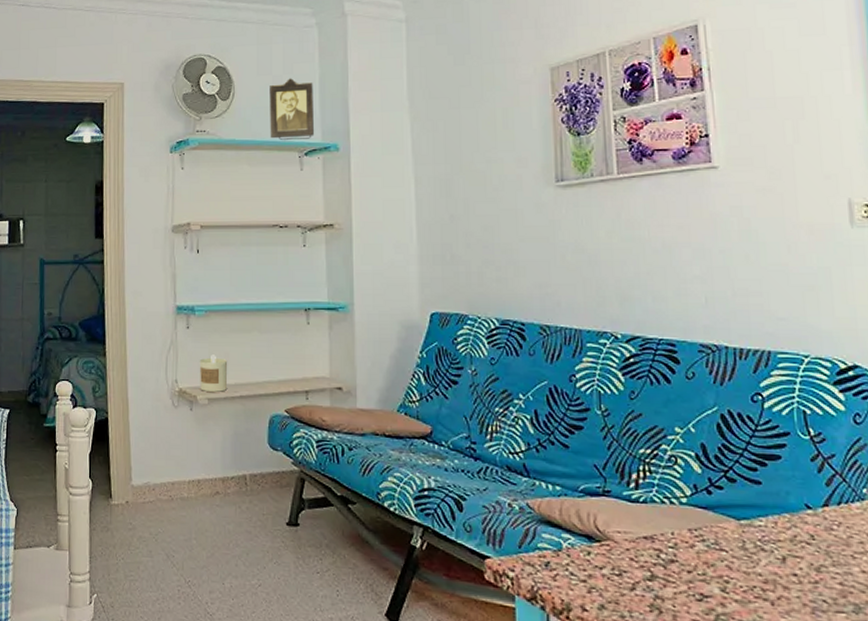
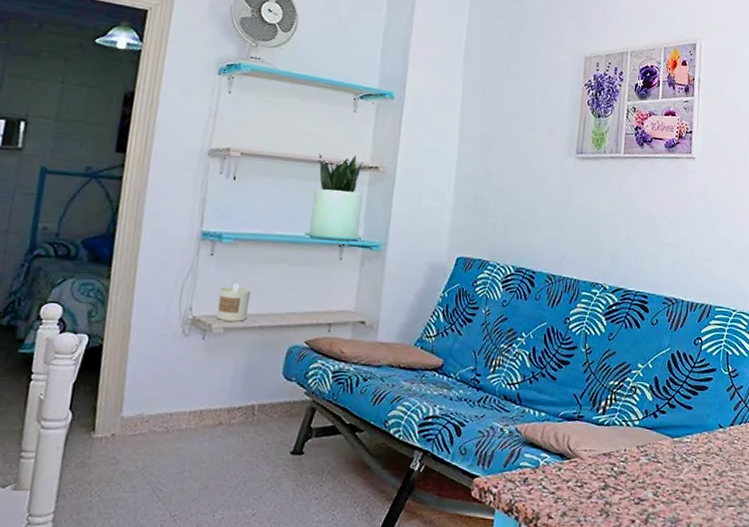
planter: none [268,215,327,305] -> present [303,153,363,241]
photo frame: present [270,78,315,141] -> none [327,22,378,84]

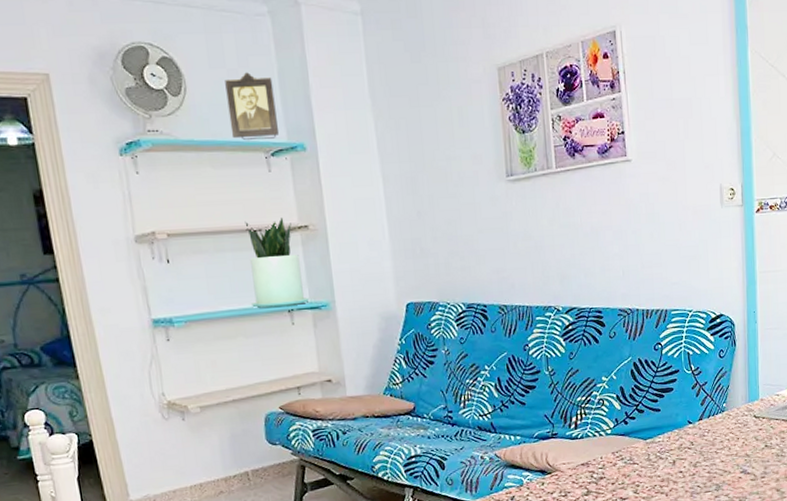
candle: present [216,283,252,322] -> none [185,363,218,401]
photo frame: none [327,22,378,84] -> present [225,72,279,141]

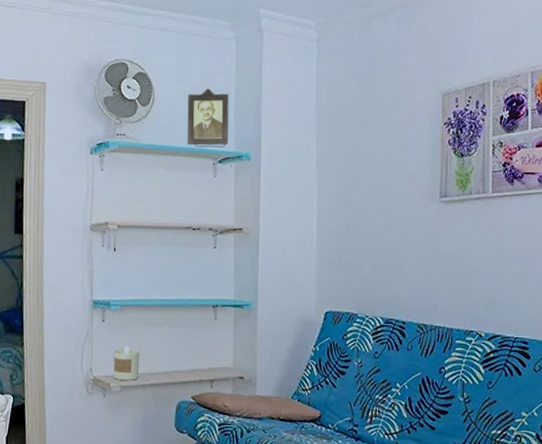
candle: none [185,363,218,401] -> present [112,346,140,380]
planter: present [244,217,309,308] -> none [180,219,234,302]

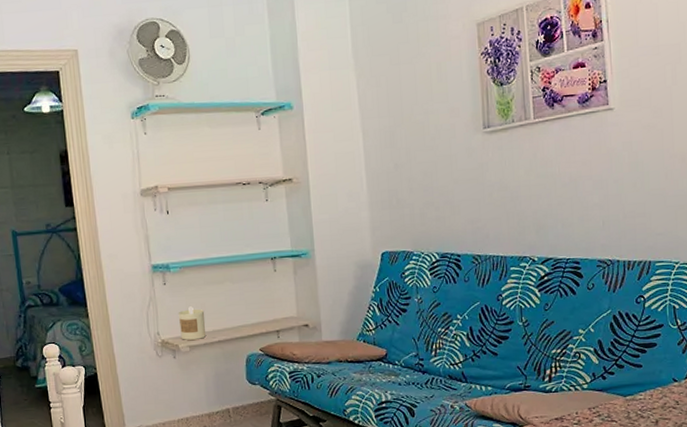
photo frame: present [186,88,229,148] -> none [223,40,269,102]

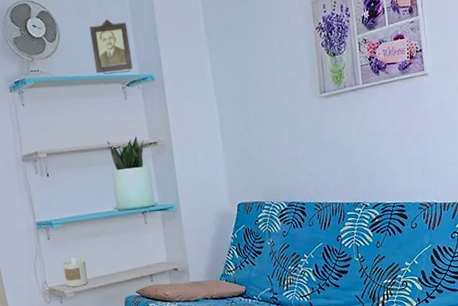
photo frame: none [223,40,269,102] -> present [90,19,133,75]
planter: none [235,171,291,256] -> present [107,136,159,211]

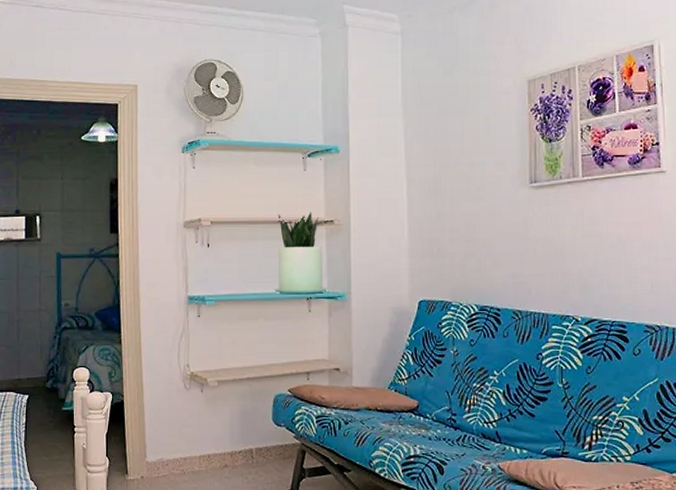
candle: present [62,257,88,287] -> none [209,341,236,375]
photo frame: present [90,19,133,75] -> none [276,84,318,143]

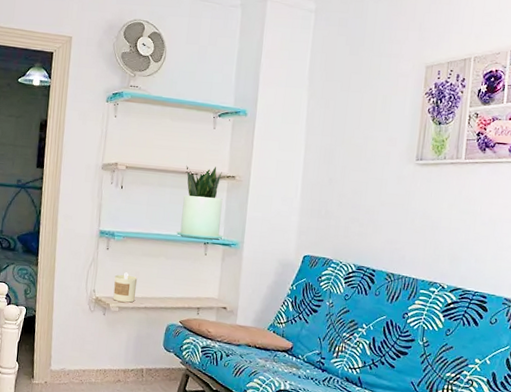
candle: none [209,341,236,375] -> present [113,272,138,303]

